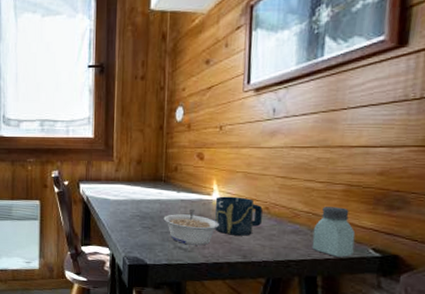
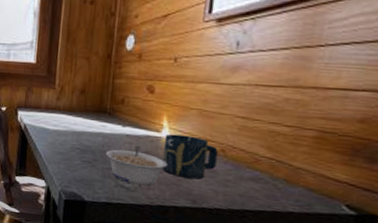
saltshaker: present [311,207,356,257] -> none [272,153,327,212]

